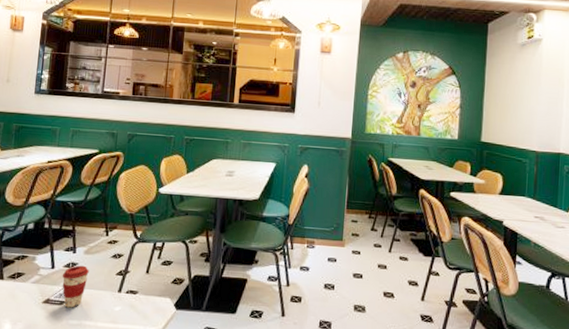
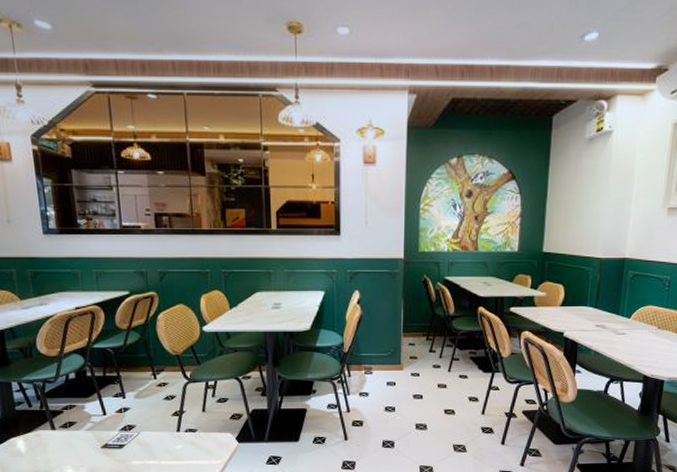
coffee cup: present [62,265,89,308] -> none [115,409,143,450]

